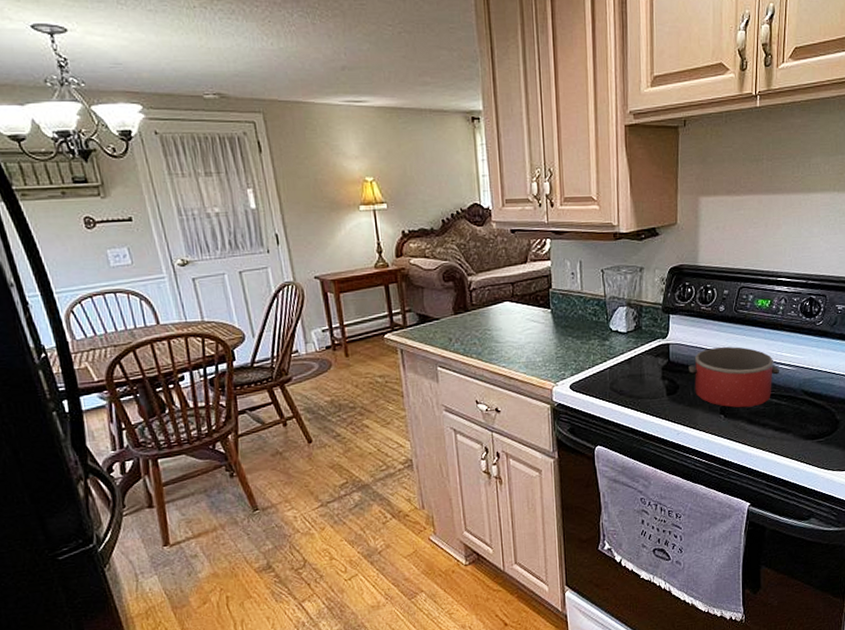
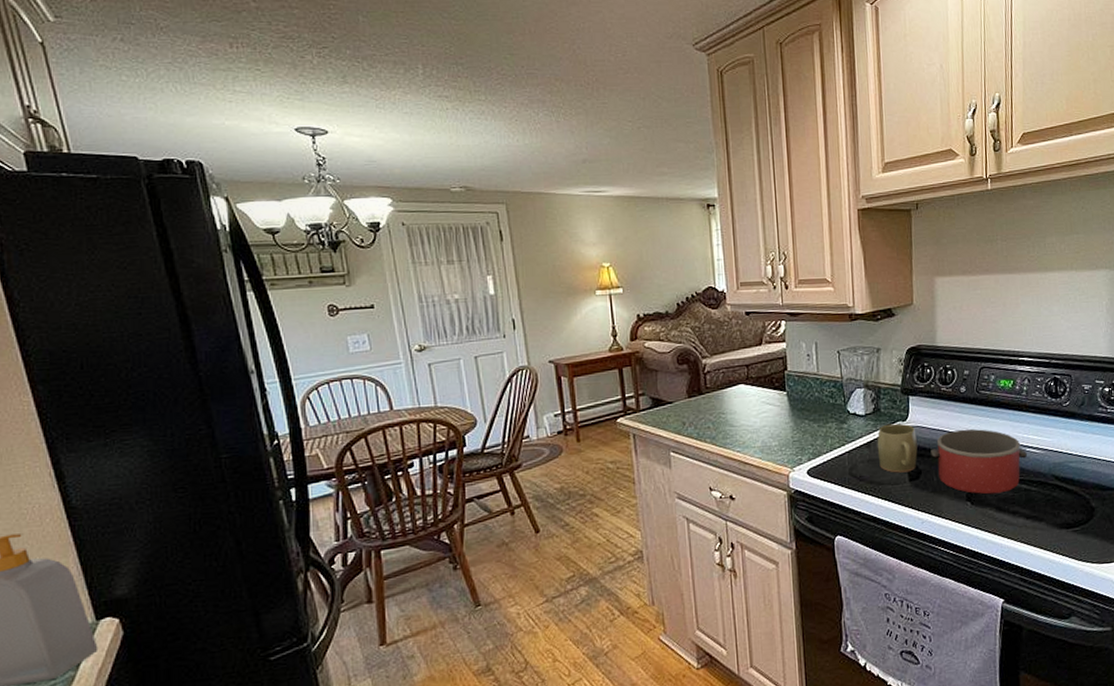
mug: none [637,341,676,388] -> present [877,423,918,473]

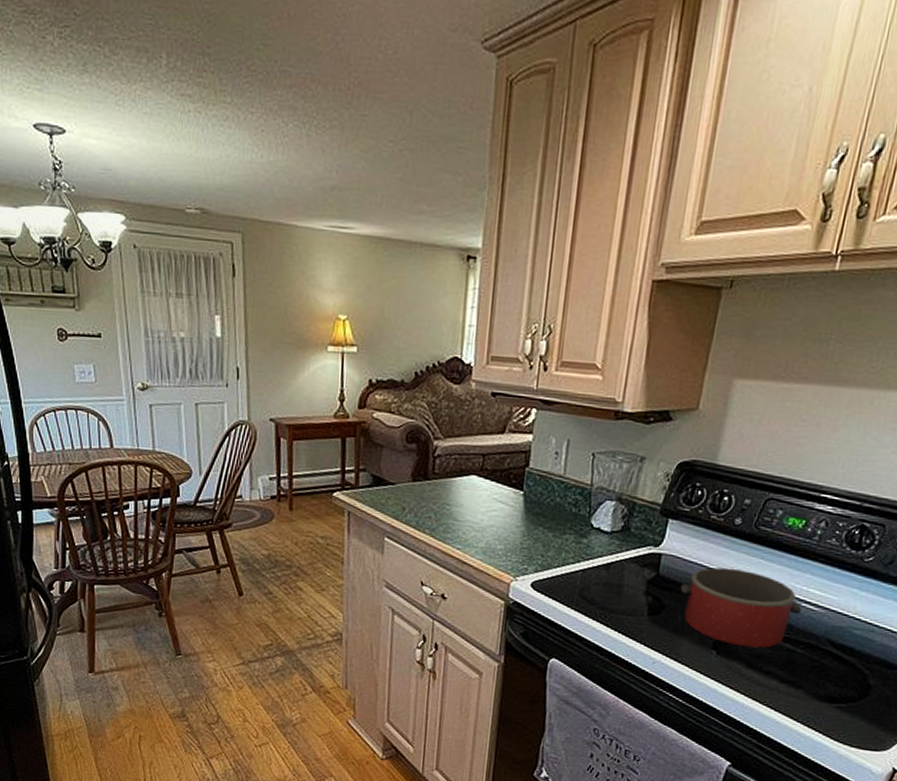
mug: present [877,423,918,473] -> none [616,547,669,605]

